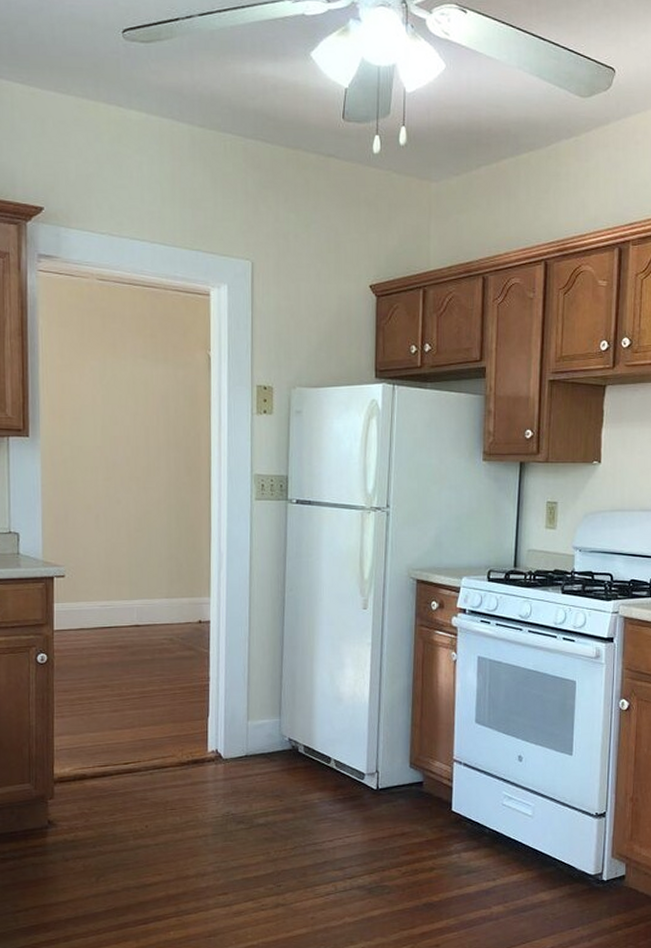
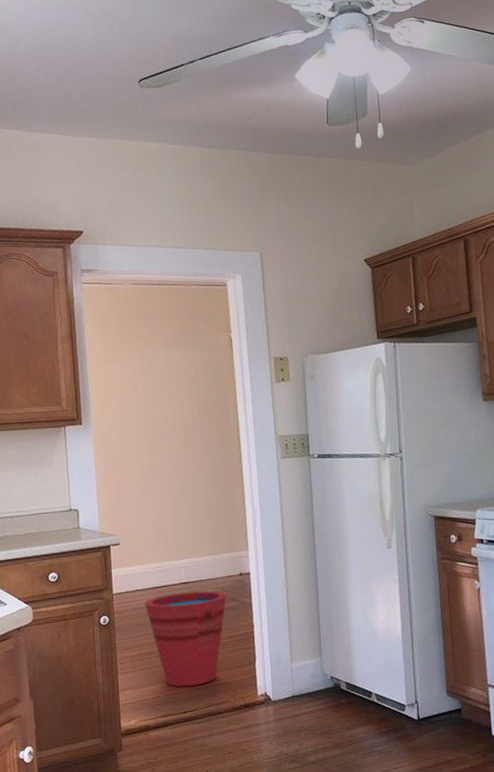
bucket: none [89,636,182,737] -> present [144,590,227,687]

